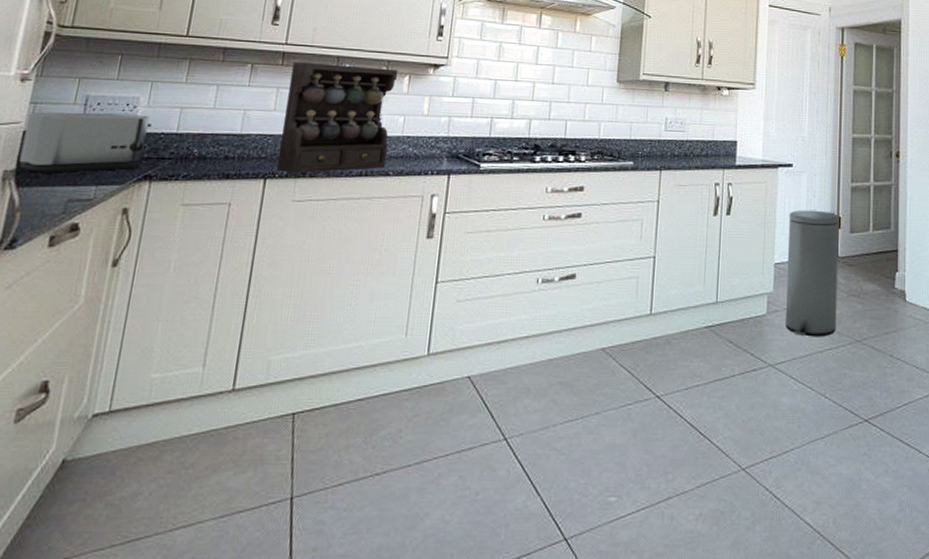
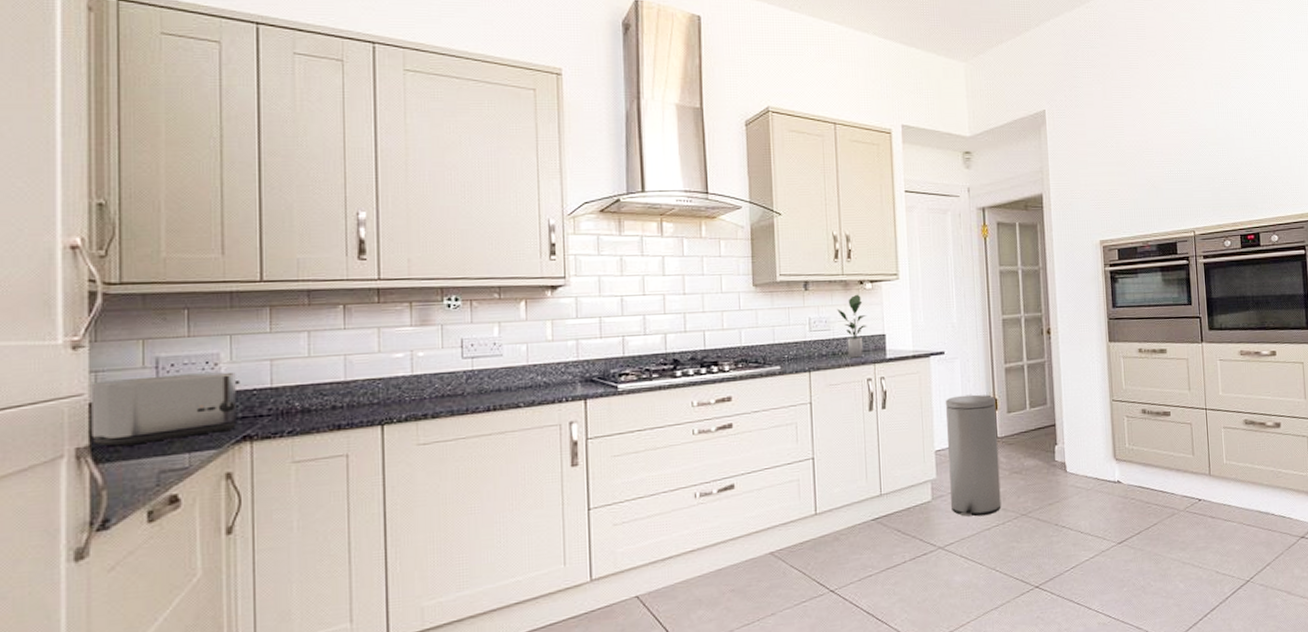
spice rack: present [276,62,399,174] -> none [391,295,514,417]
potted plant: none [693,99,722,162] -> present [837,294,868,358]

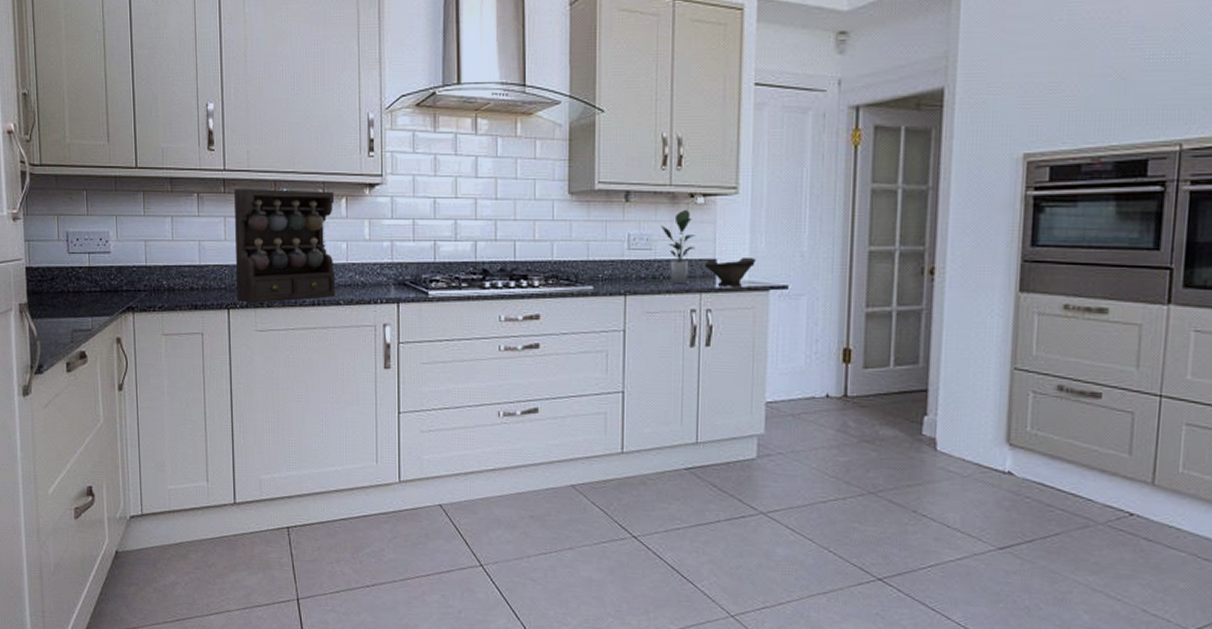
toaster: present [91,371,240,447] -> none [26,247,124,306]
spice rack: none [391,295,514,417] -> present [234,189,335,304]
bowl: none [876,330,917,358] -> present [704,256,756,289]
pedal bin: present [945,394,1001,517] -> none [779,340,849,486]

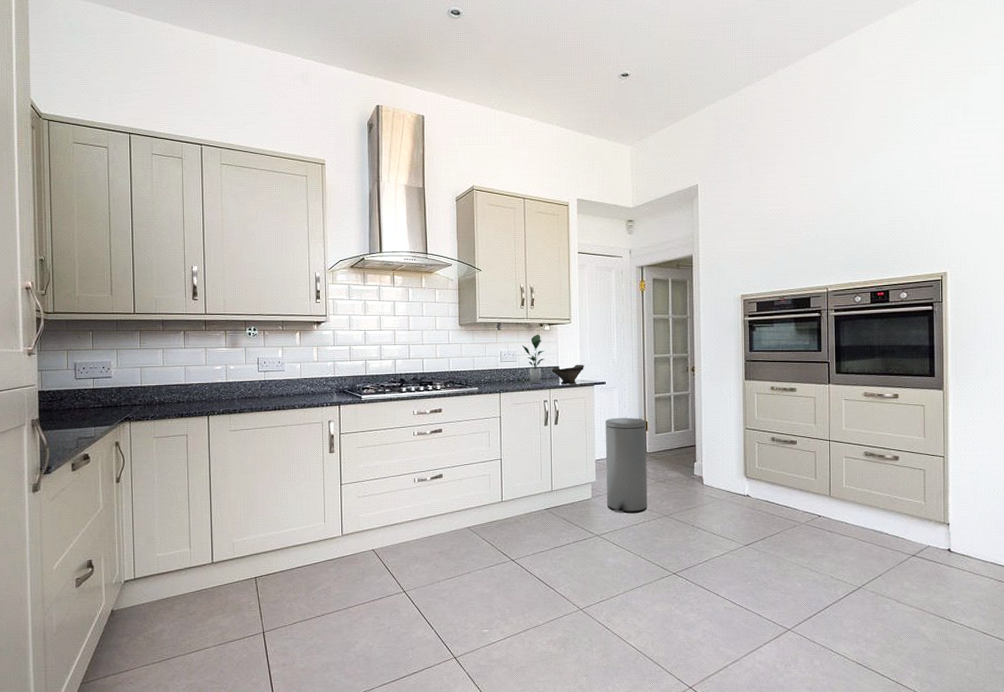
spice rack: present [234,189,335,304] -> none [213,327,292,411]
pedal bin: none [779,340,849,486] -> present [605,417,648,514]

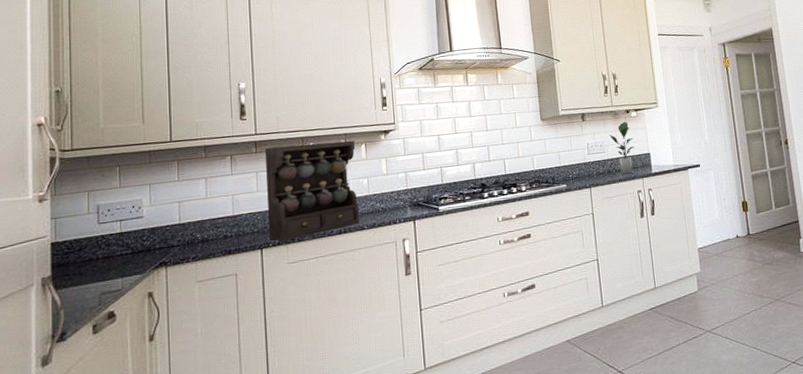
spice rack: none [213,327,292,411] -> present [265,140,359,242]
bowl: present [551,364,584,385] -> none [642,148,676,173]
pedal bin: present [605,417,648,514] -> none [703,198,758,304]

